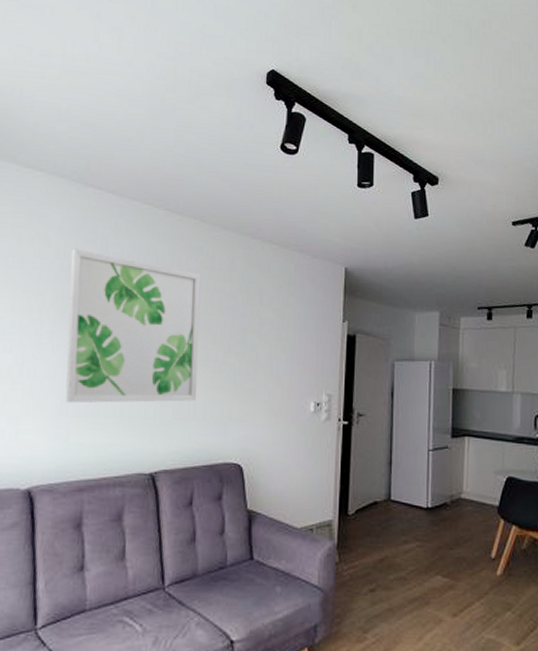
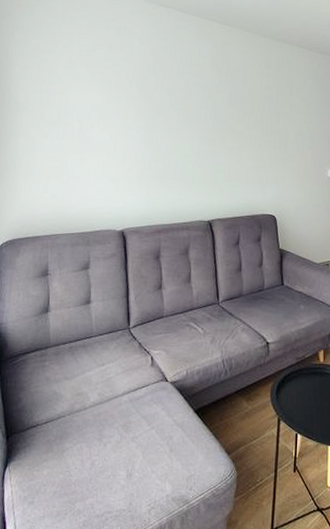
wall art: present [65,248,201,404] -> none [146,53,245,169]

